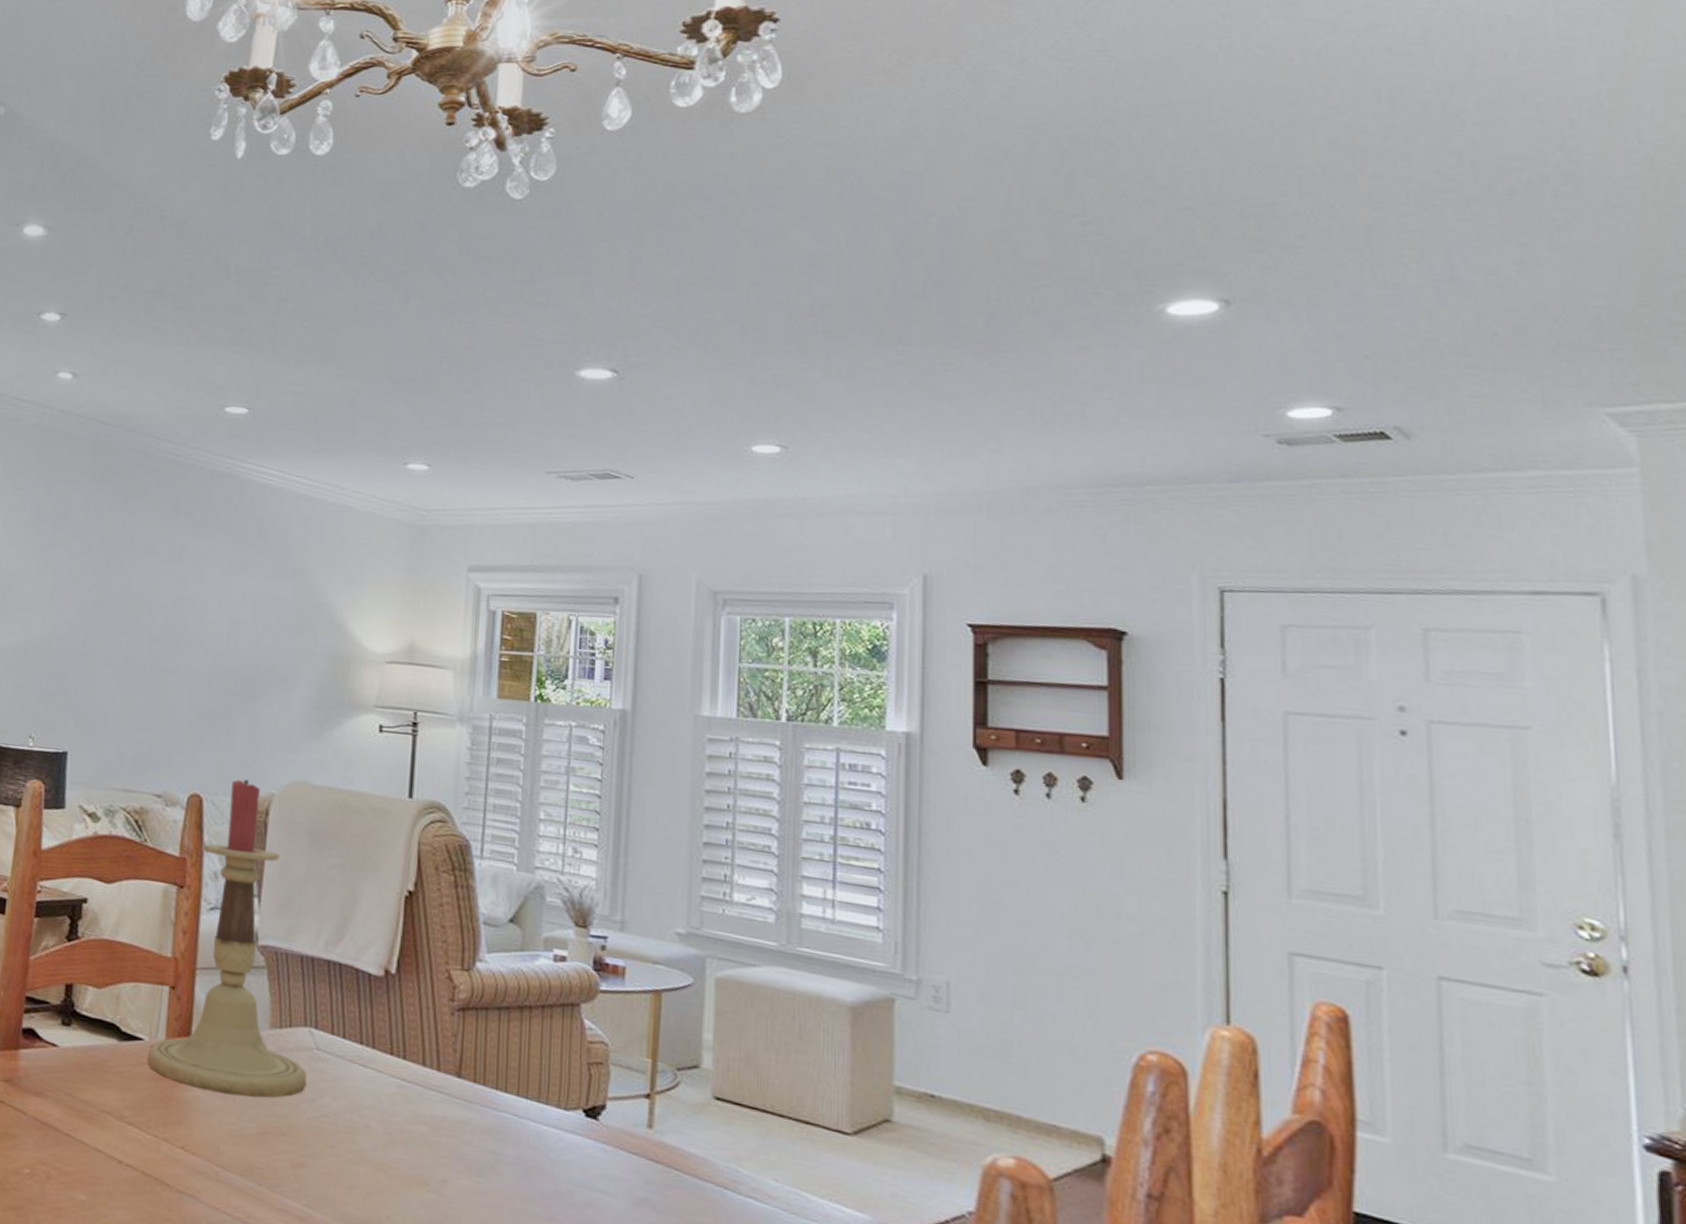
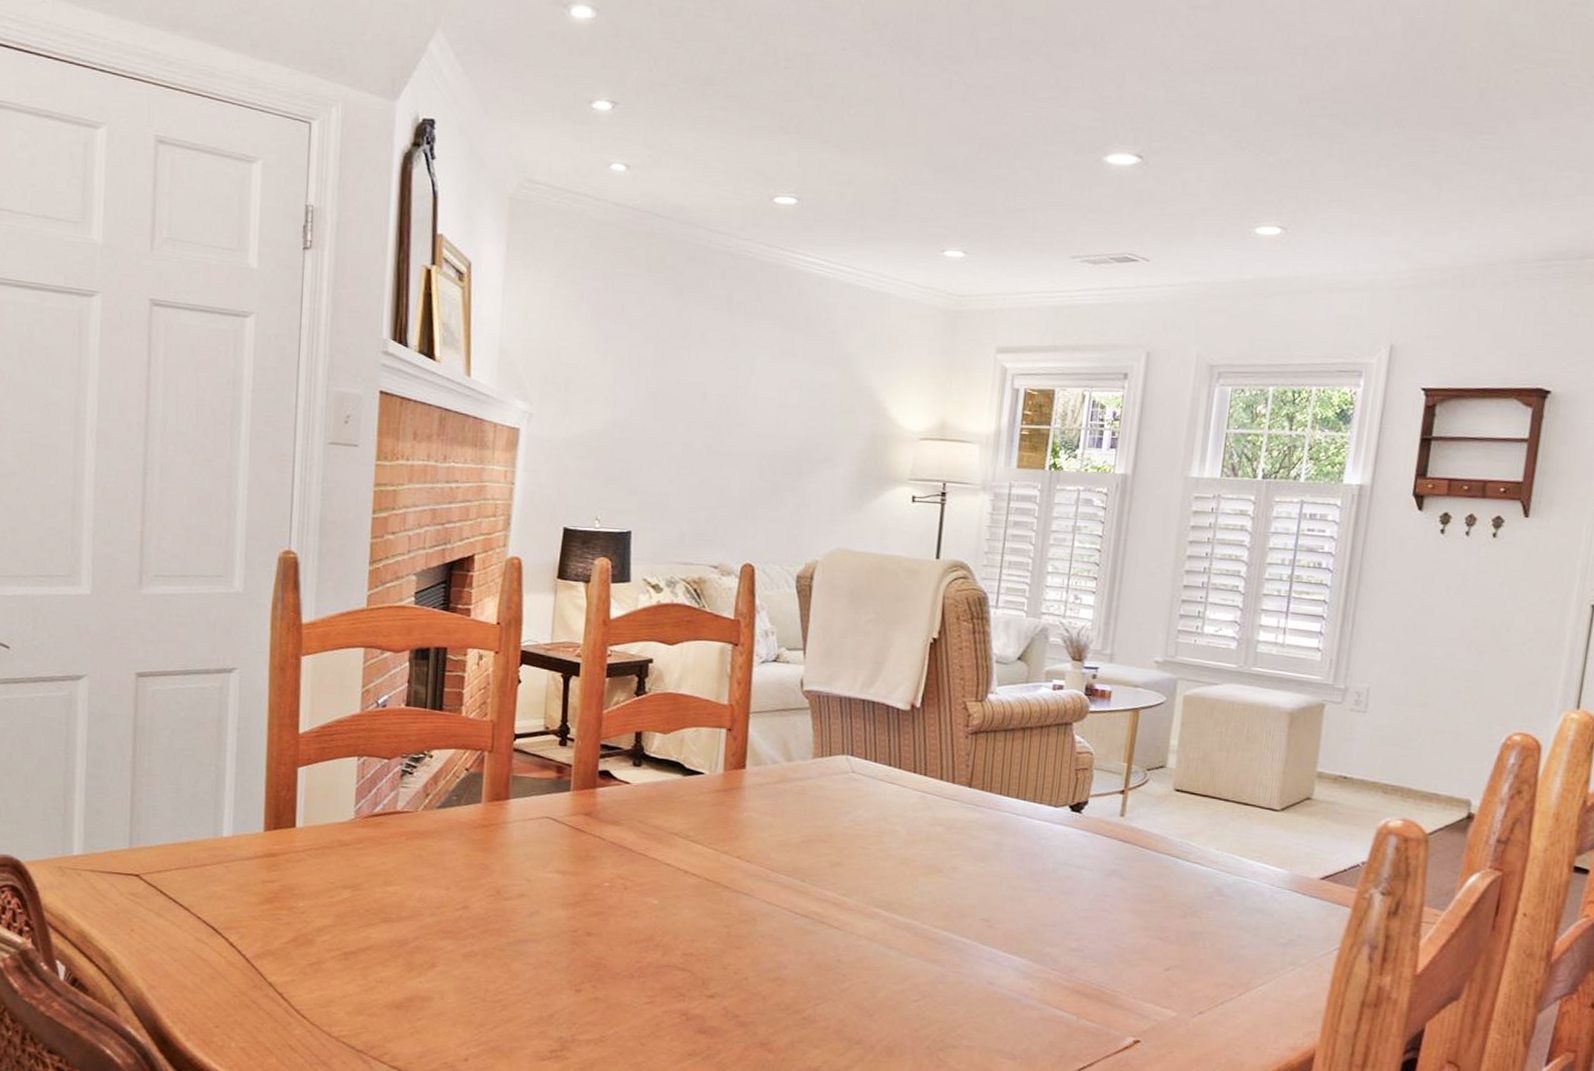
candlestick: present [148,779,307,1099] -> none [708,549,844,814]

